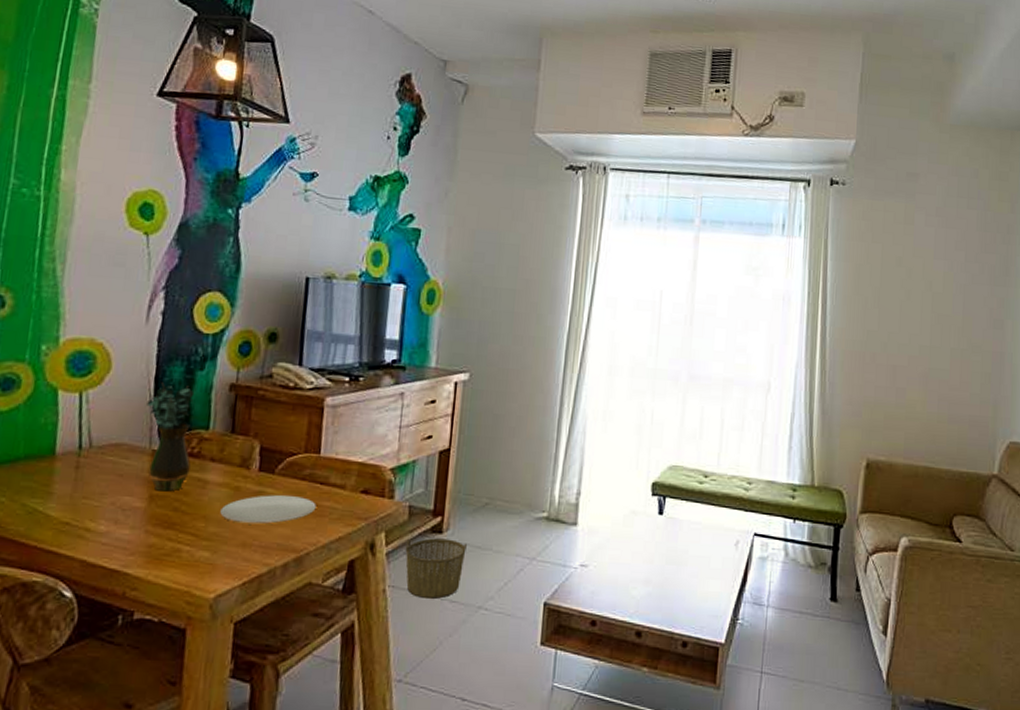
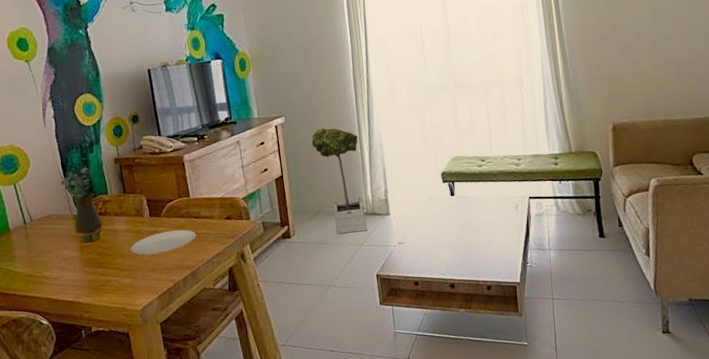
basket: present [405,538,467,599] -> none [266,241,312,286]
potted tree: none [496,396,557,542] -> present [311,127,367,234]

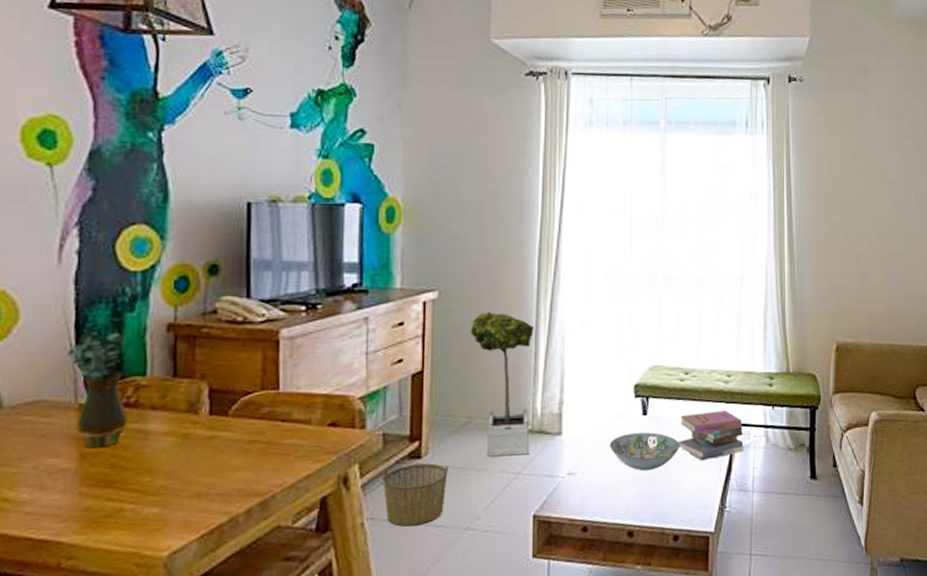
plate: present [130,229,196,256] -> none [168,436,279,473]
basket: none [266,241,312,286] -> present [382,463,448,527]
decorative bowl: none [427,208,484,239] -> present [609,432,680,472]
books: none [481,187,538,228] -> present [677,411,744,461]

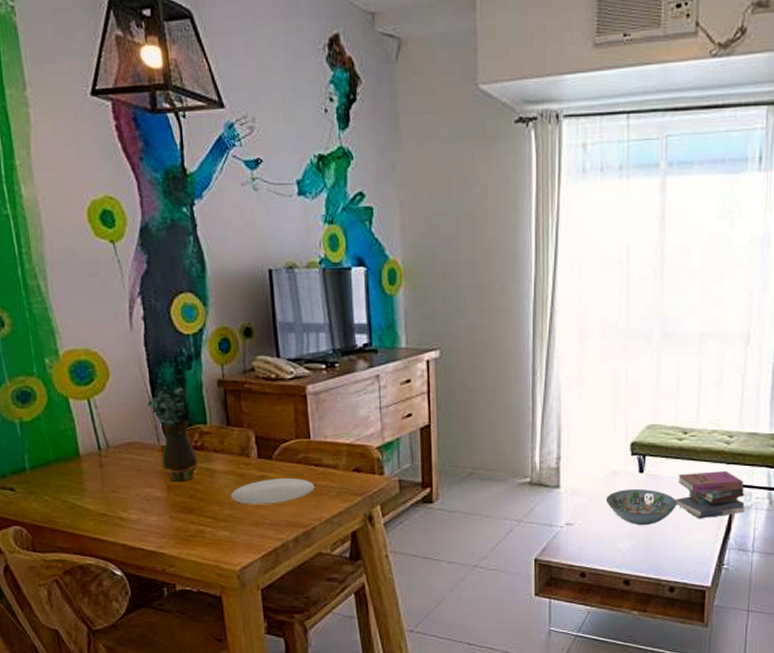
plate: none [168,436,279,473] -> present [231,477,315,505]
basket: present [382,463,448,527] -> none [400,508,457,561]
potted tree: present [470,311,534,457] -> none [471,369,530,505]

